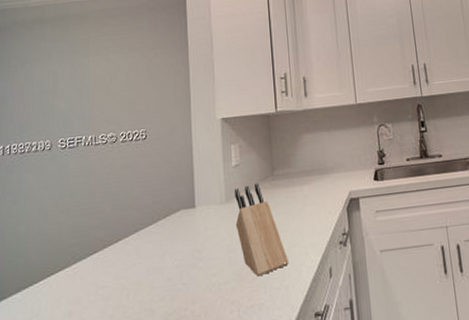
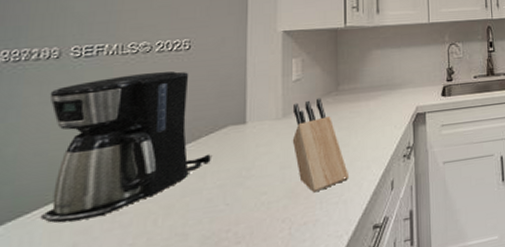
coffee maker: none [45,159,170,293] -> present [40,71,213,223]

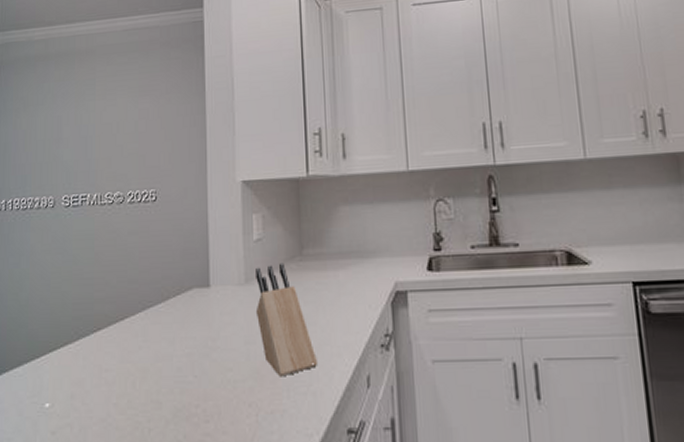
coffee maker: present [40,71,213,223] -> none [46,224,180,371]

